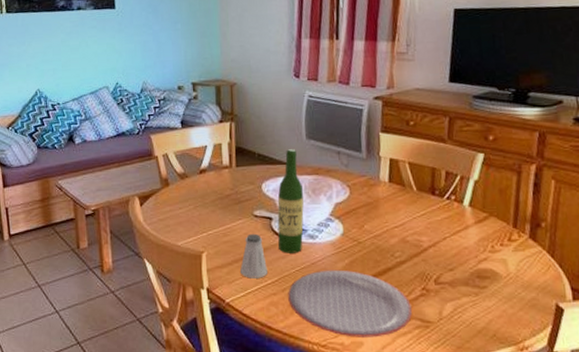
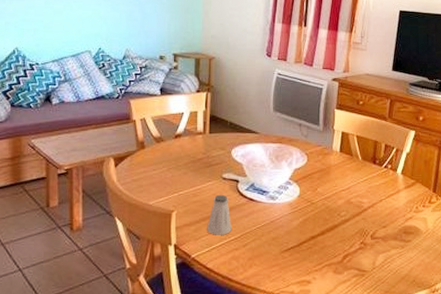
wine bottle: present [277,149,304,253] -> none [243,120,267,212]
plate: present [288,269,412,337] -> none [248,227,351,286]

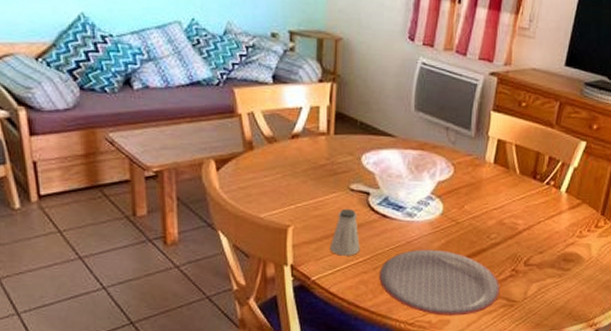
plate: none [248,227,351,286] -> present [379,249,500,316]

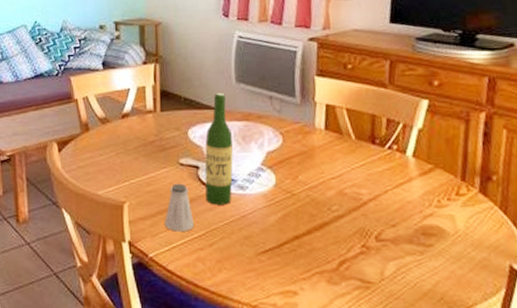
wine bottle: none [374,120,406,231] -> present [204,93,233,205]
plate: present [379,249,500,316] -> none [216,223,351,298]

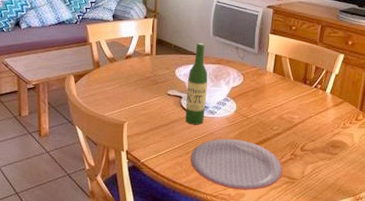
saltshaker: present [165,183,194,232] -> none [154,108,175,144]
plate: none [216,223,351,298] -> present [190,138,282,190]

